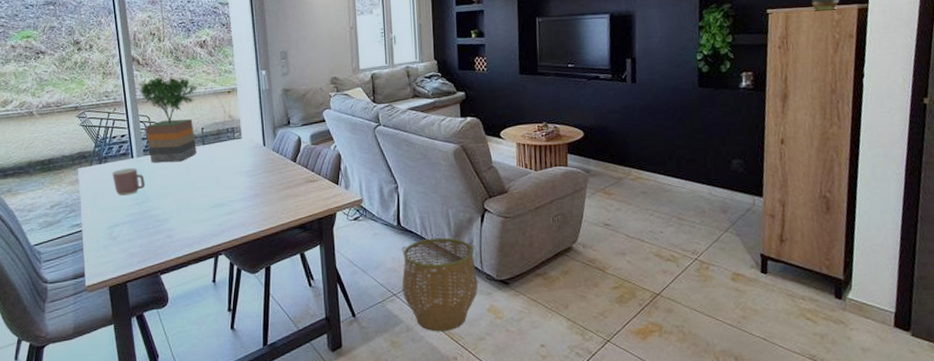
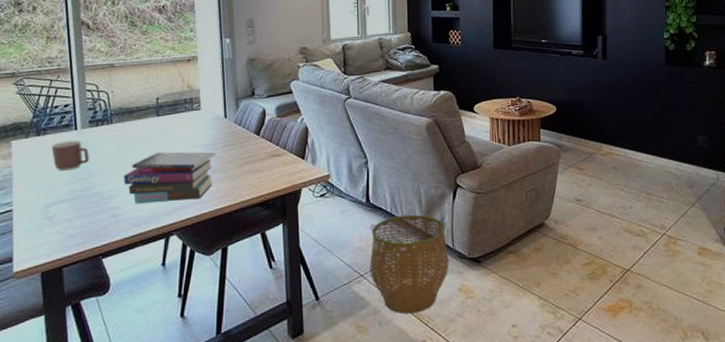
potted tree: present [140,77,197,163] -> none [88,43,154,136]
books: none [175,177,256,225] -> present [123,151,215,203]

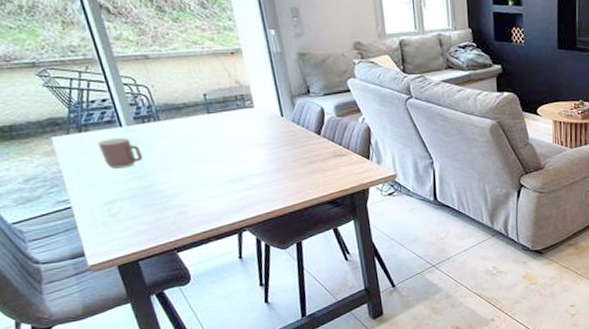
books: present [123,151,215,203] -> none [183,150,278,201]
basket: present [369,214,449,314] -> none [439,211,515,298]

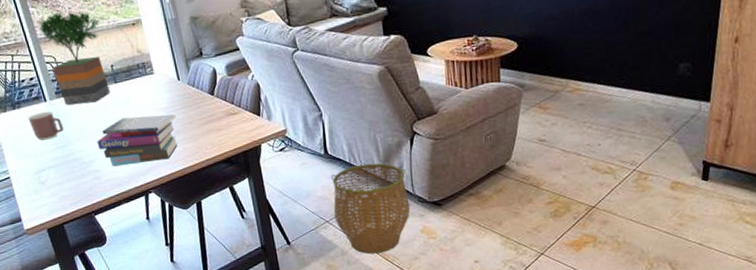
potted tree: none [115,31,202,133] -> present [38,12,110,105]
books: none [183,150,278,201] -> present [97,114,178,166]
basket: none [439,211,515,298] -> present [330,163,411,254]

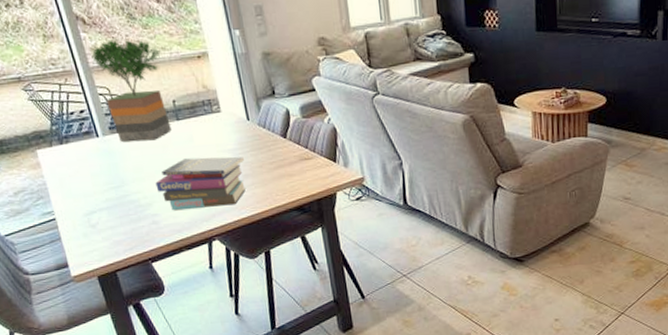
mug: present [28,112,64,141] -> none [77,148,118,180]
basket: present [330,163,411,254] -> none [409,216,492,310]

